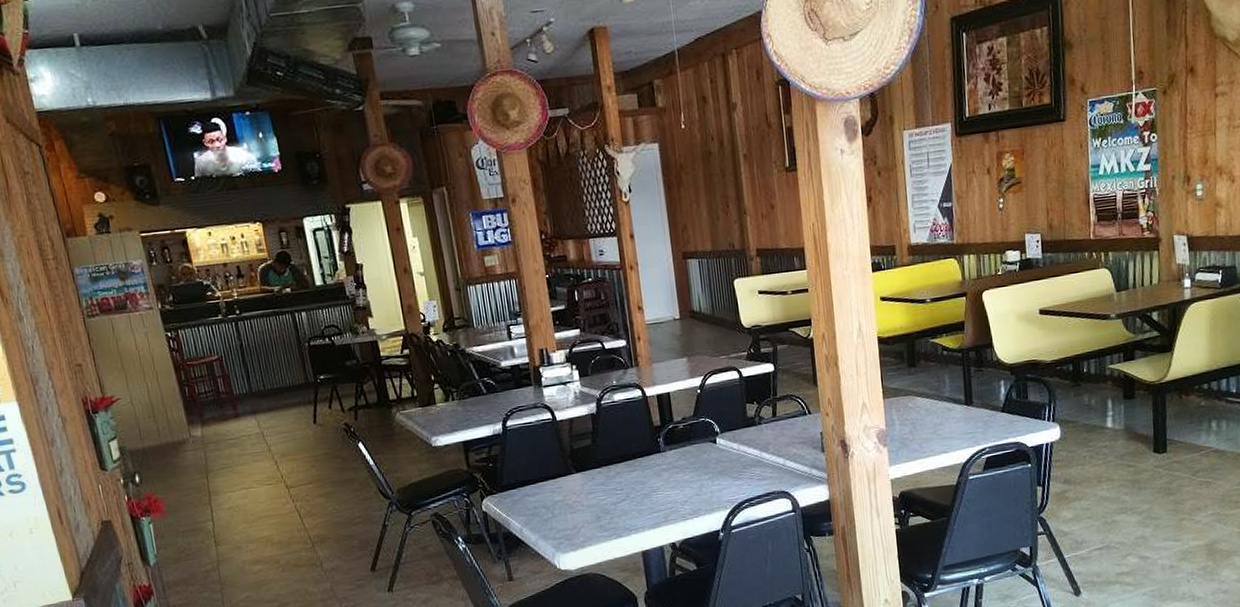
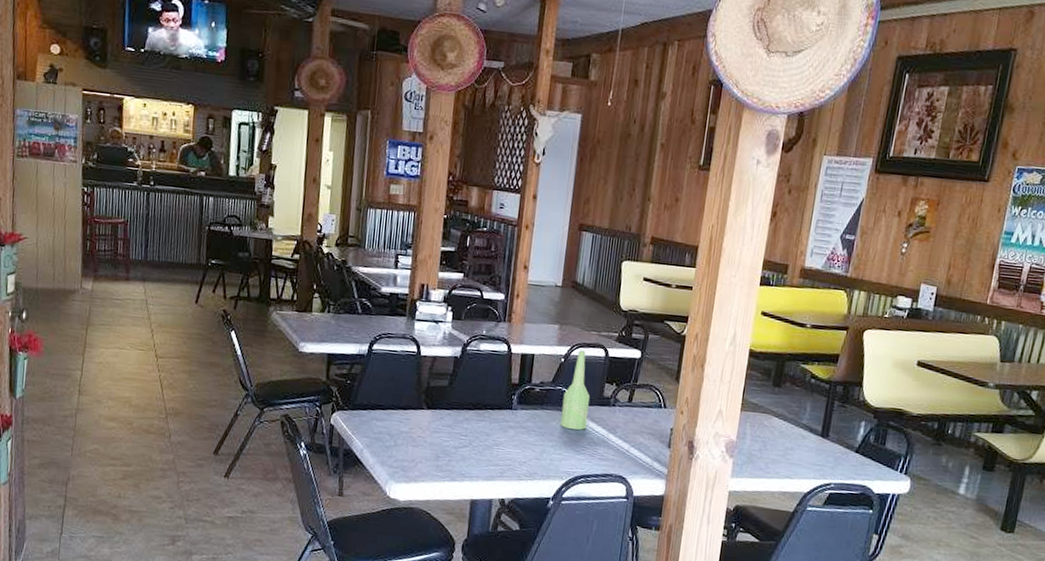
bottle: none [708,377,739,458] -> present [560,350,590,430]

